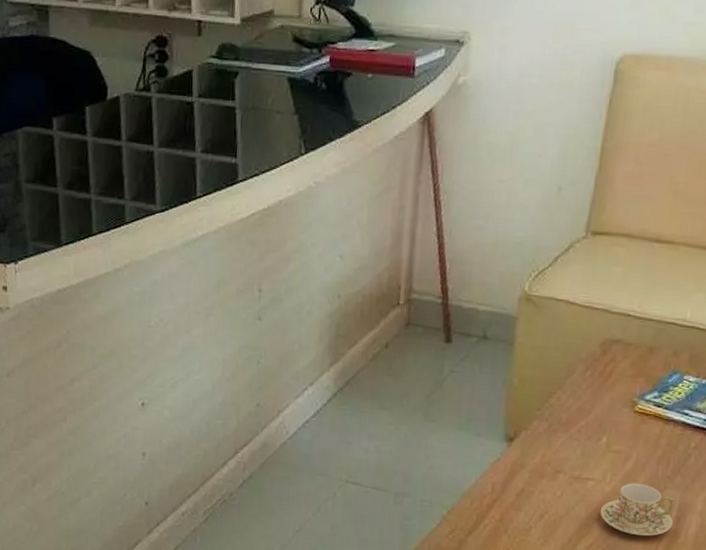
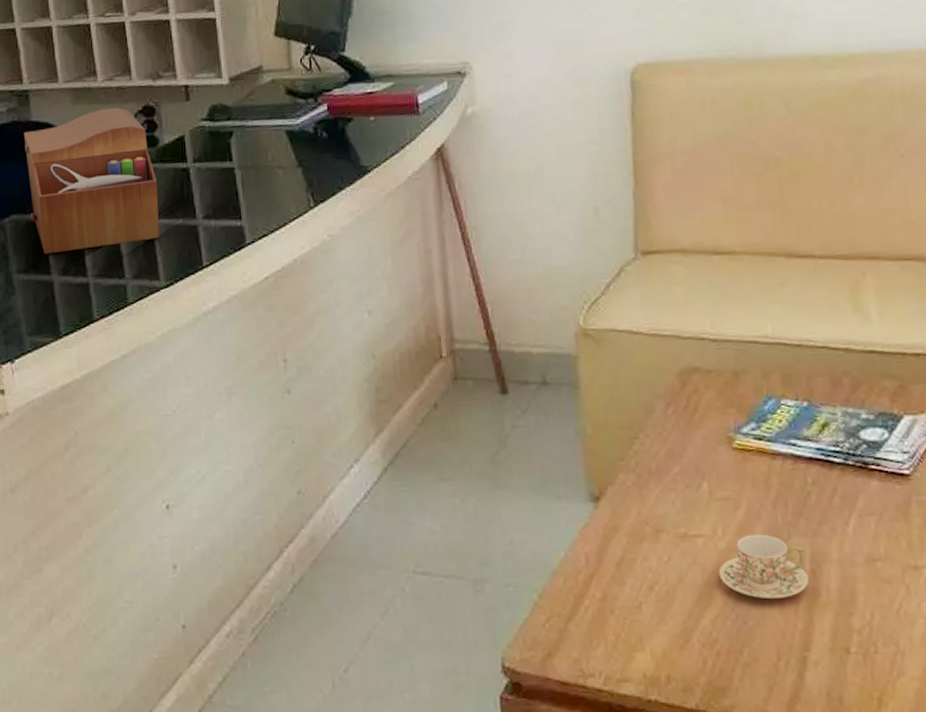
sewing box: none [41,33,162,168] -> present [23,107,160,254]

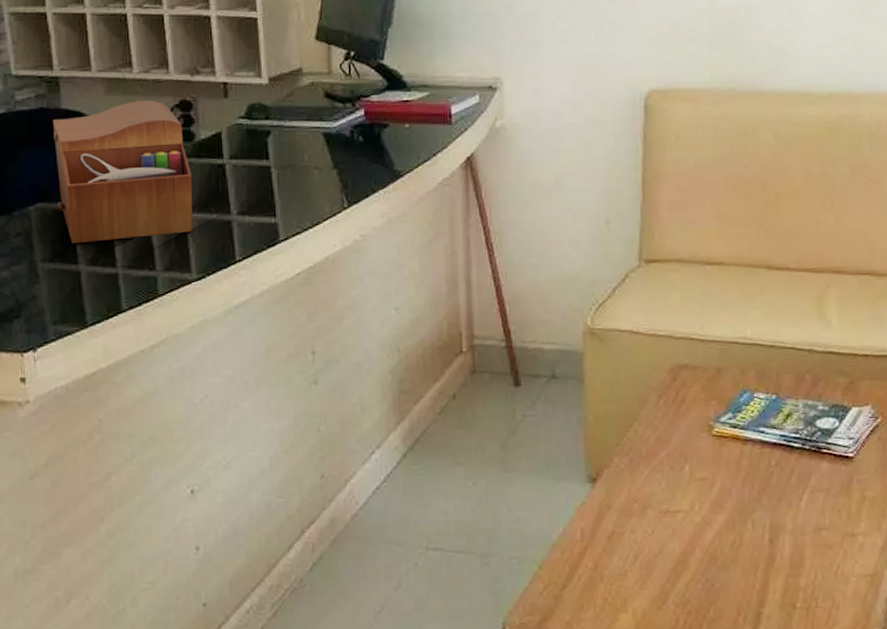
teacup: present [718,534,808,600] -> none [693,509,767,565]

